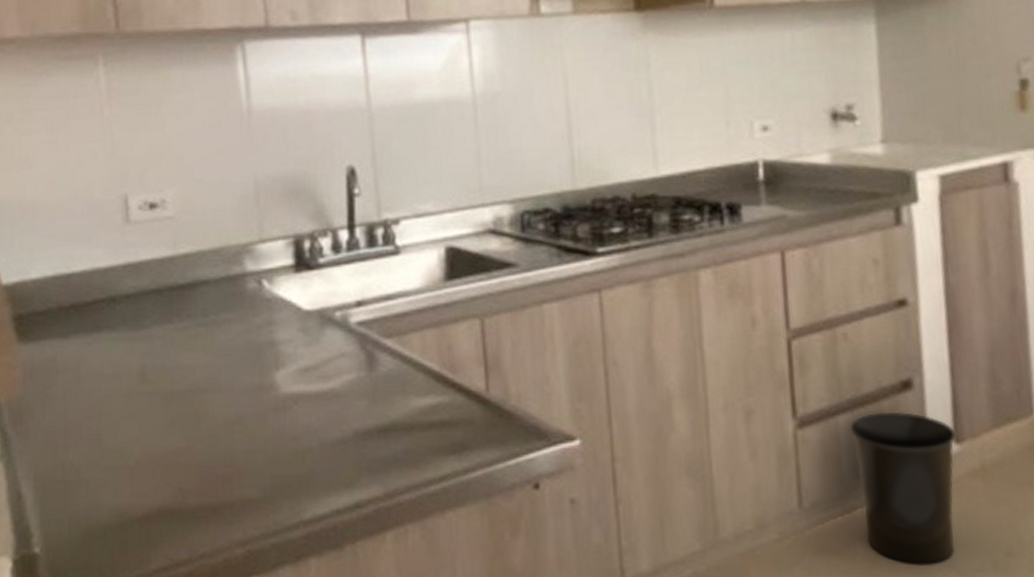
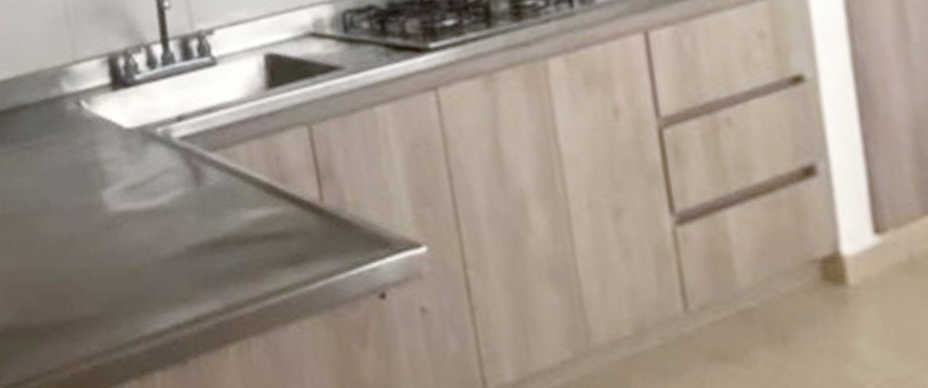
waste bin: present [849,411,957,564] -> none [740,201,881,370]

